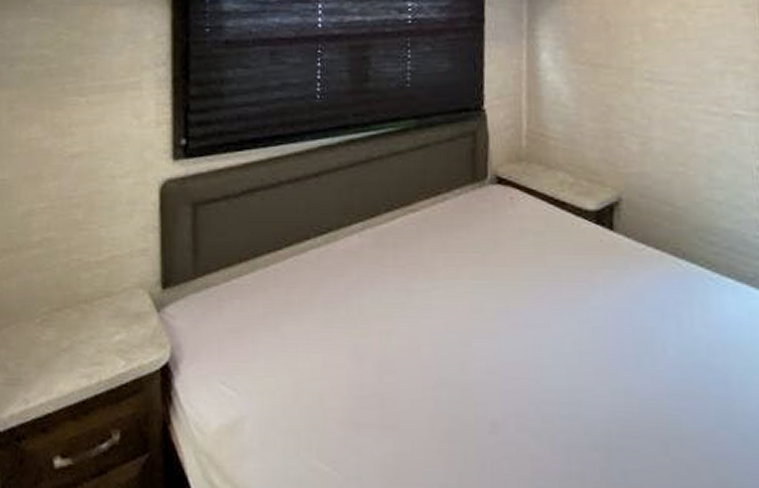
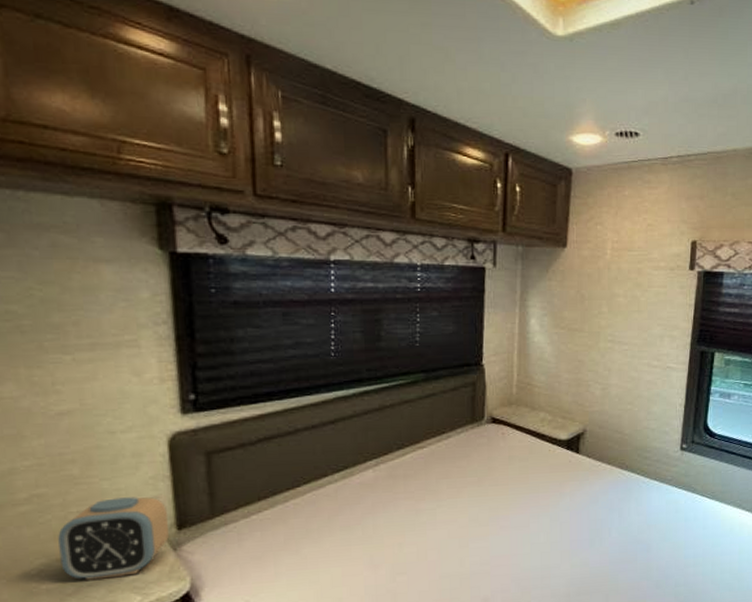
alarm clock: none [60,247,154,336] -> present [58,497,169,580]

